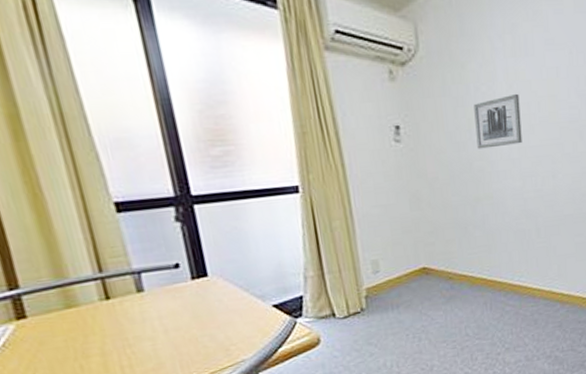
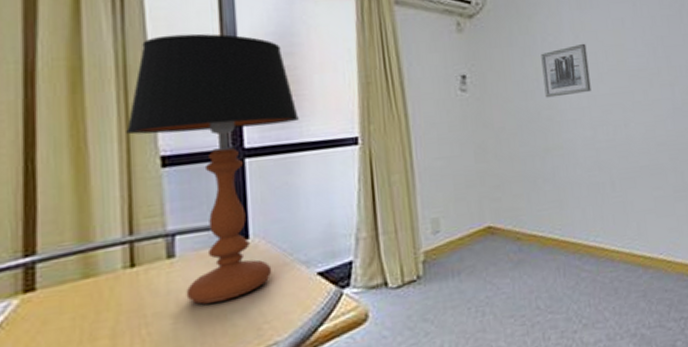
table lamp: none [73,80,240,330] -> present [126,33,299,305]

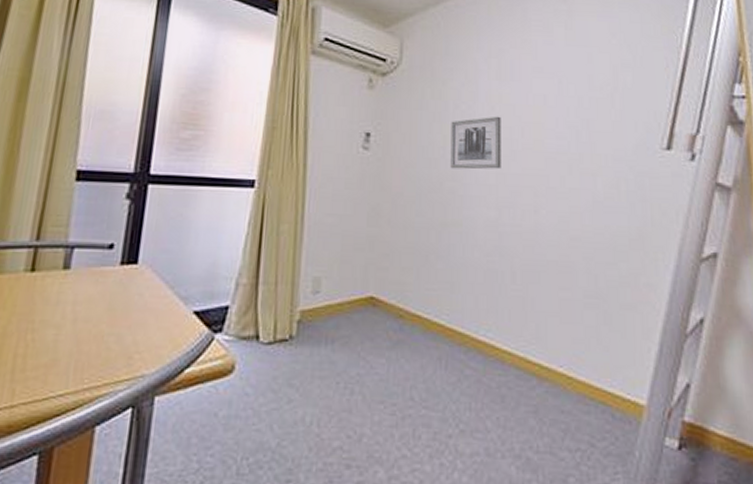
table lamp: present [126,33,299,305] -> none [53,59,204,322]

